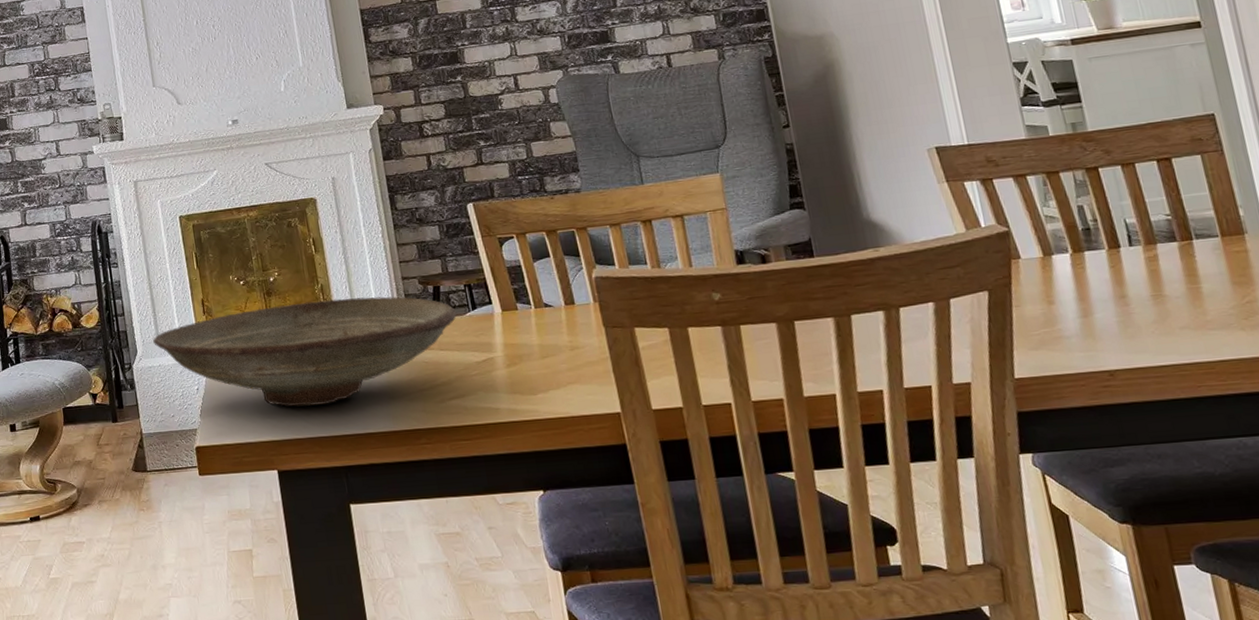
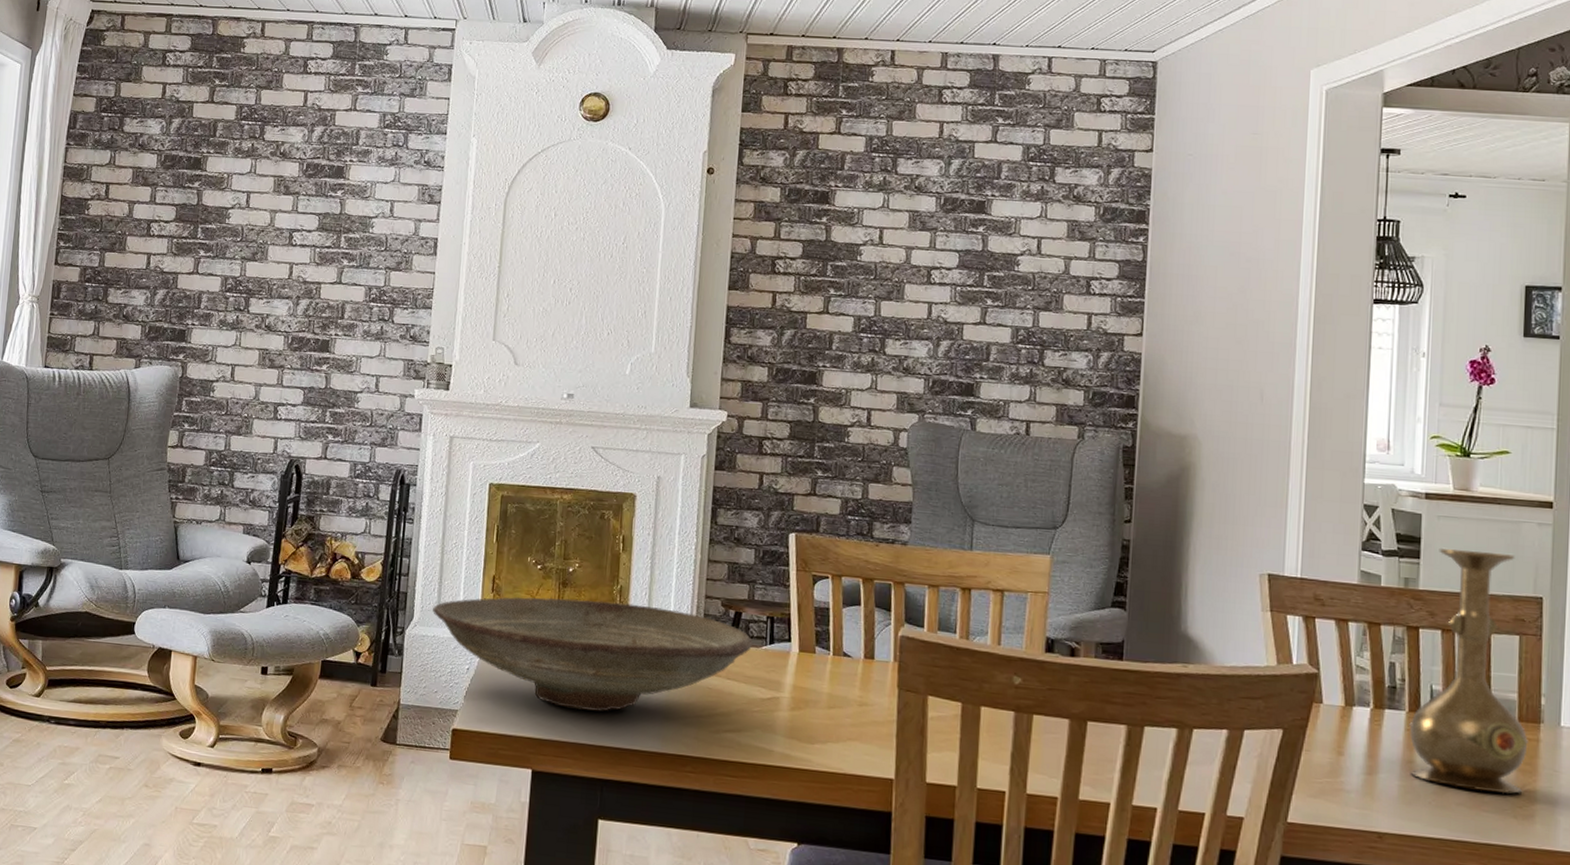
vase: none [1098,79,1244,313] -> present [1409,548,1528,794]

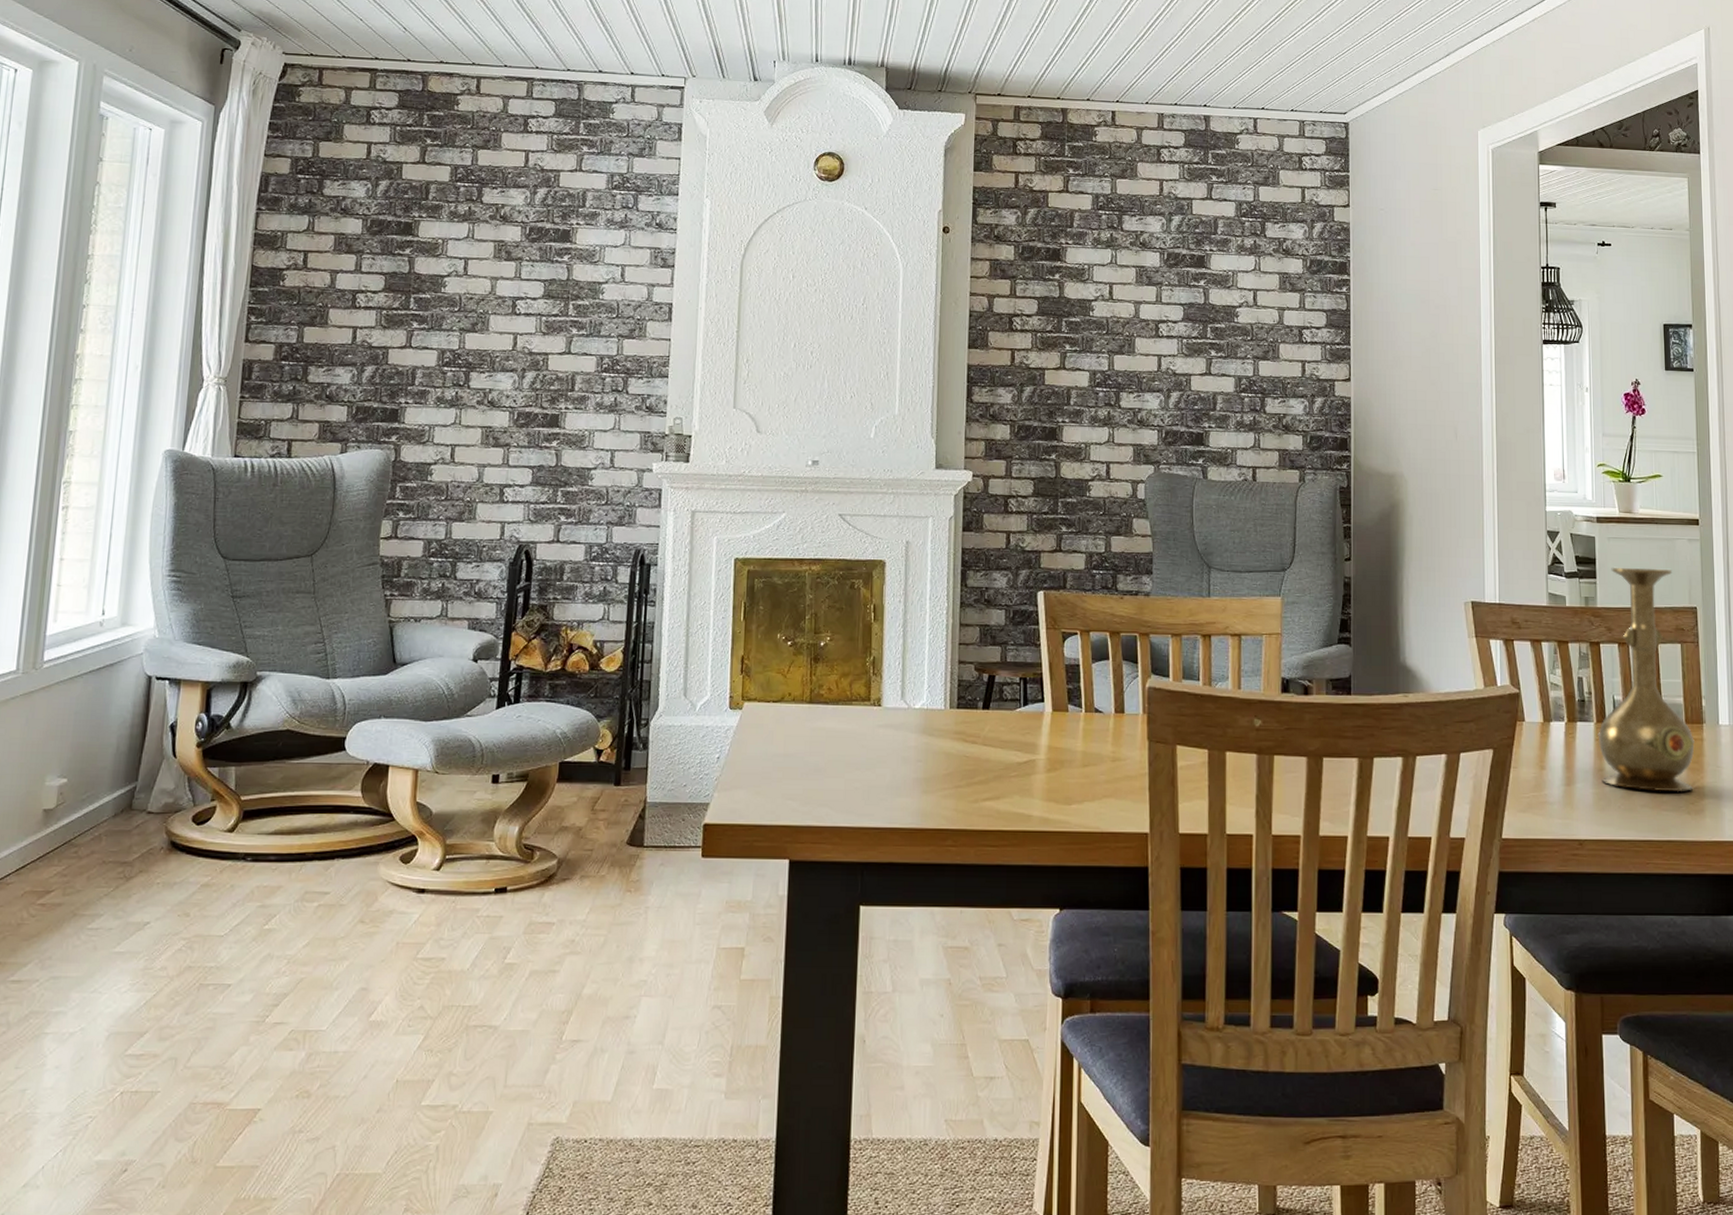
decorative bowl: present [433,597,752,712] -> none [679,674,1007,791]

